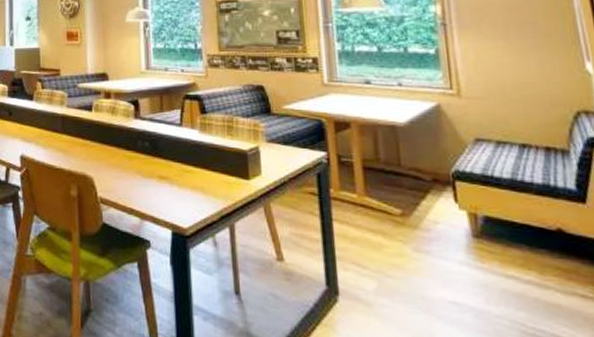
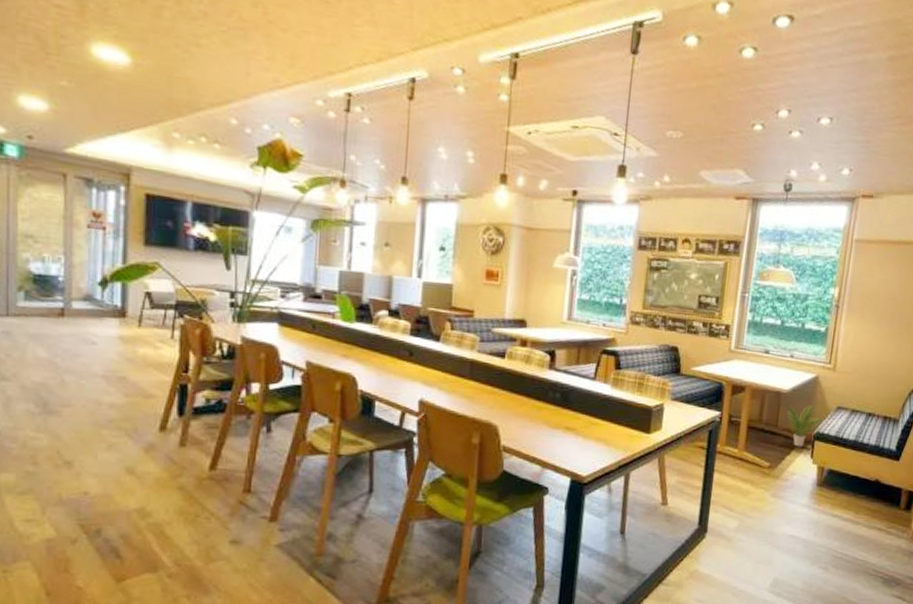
potted plant: none [407,138,458,190] -> present [787,404,822,447]

